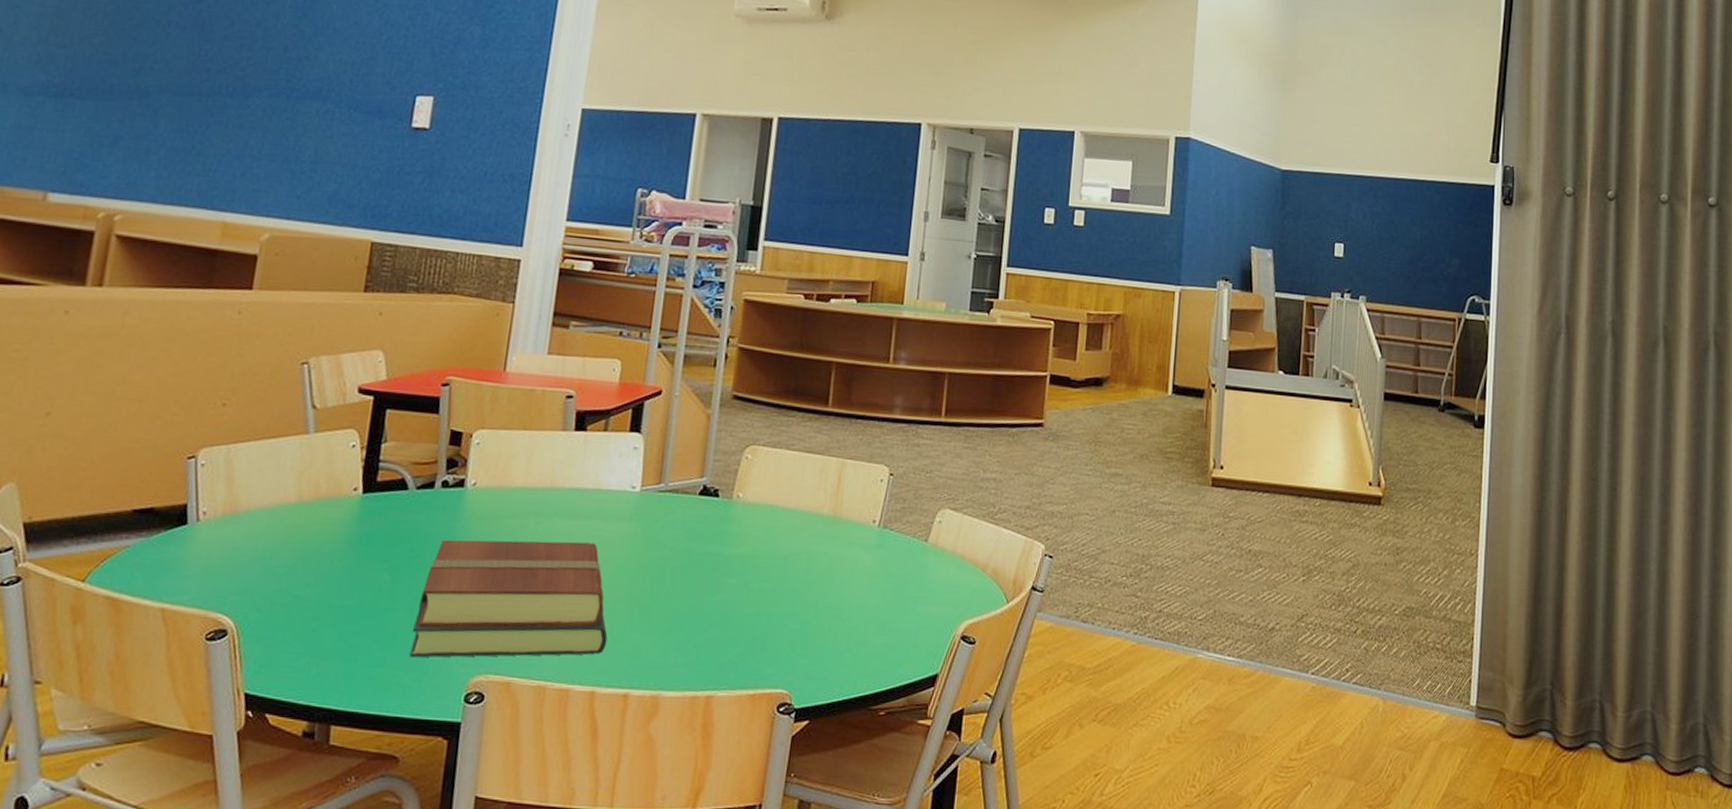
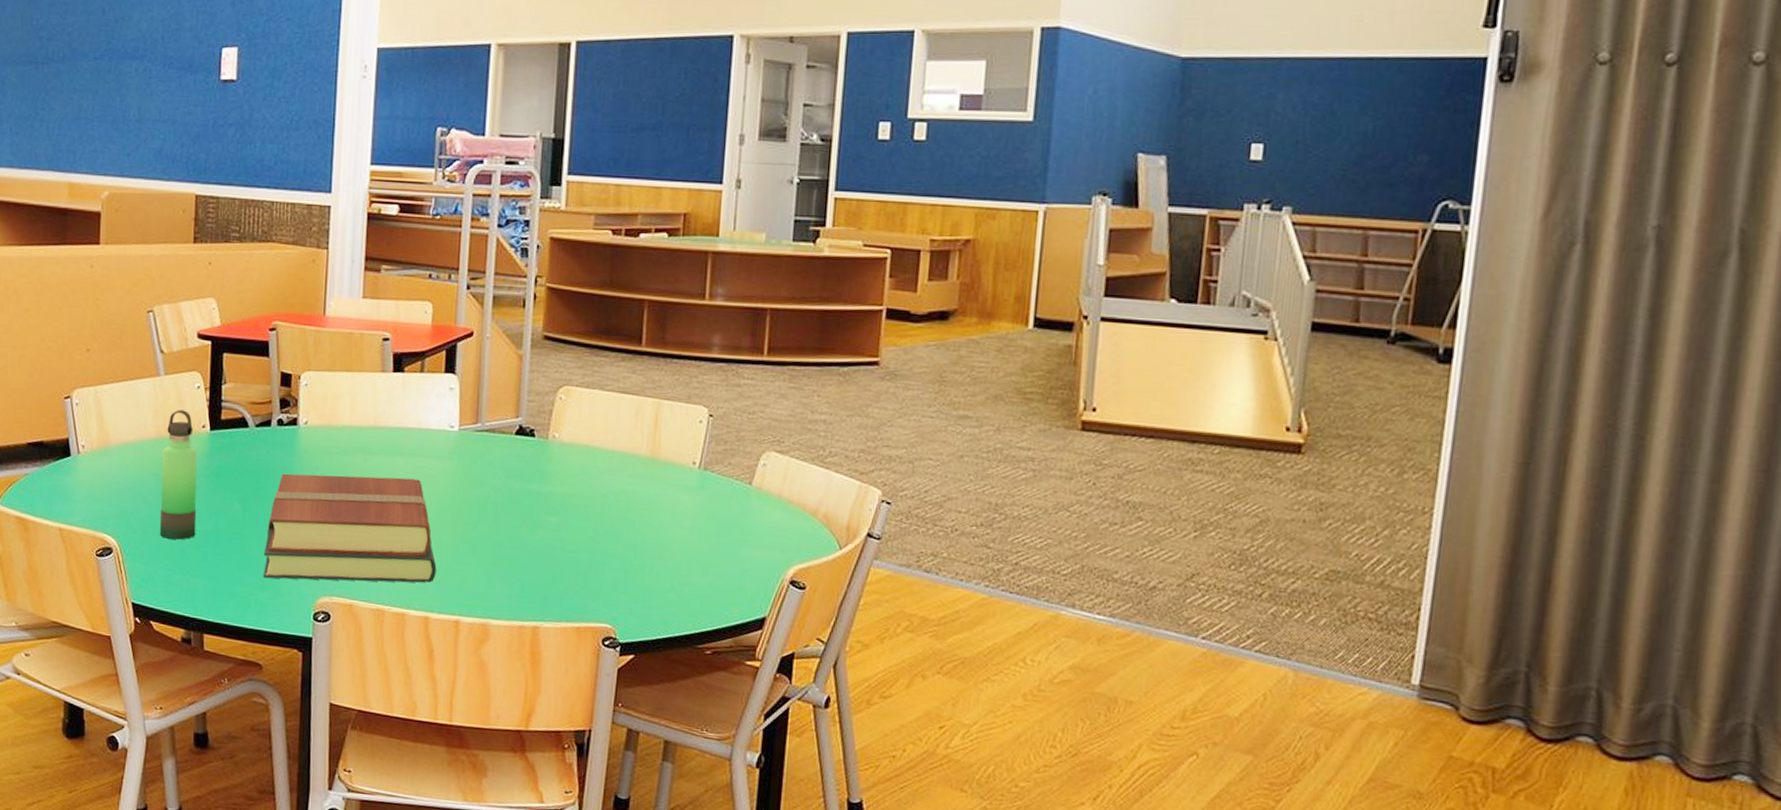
thermos bottle: none [289,471,345,617] -> present [159,410,198,540]

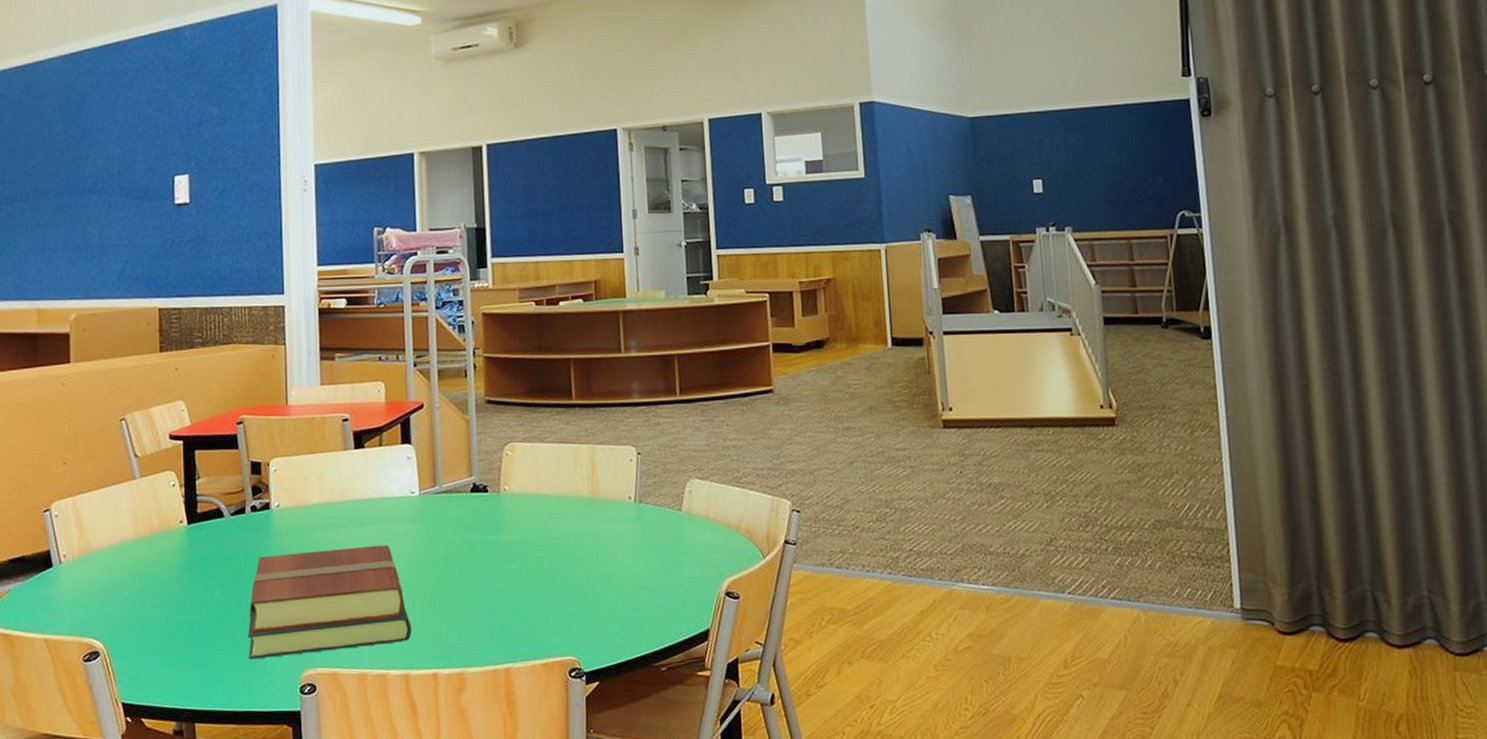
thermos bottle: present [159,410,198,540] -> none [143,508,181,635]

